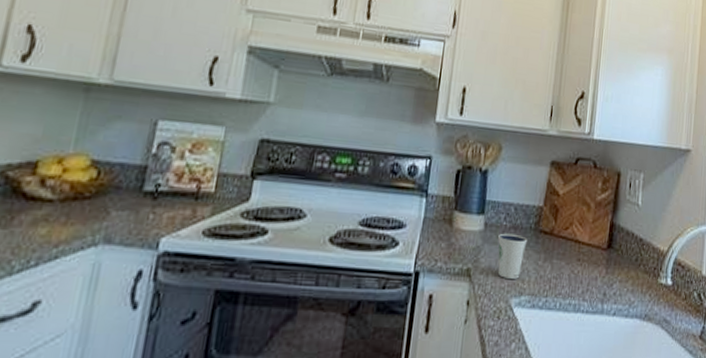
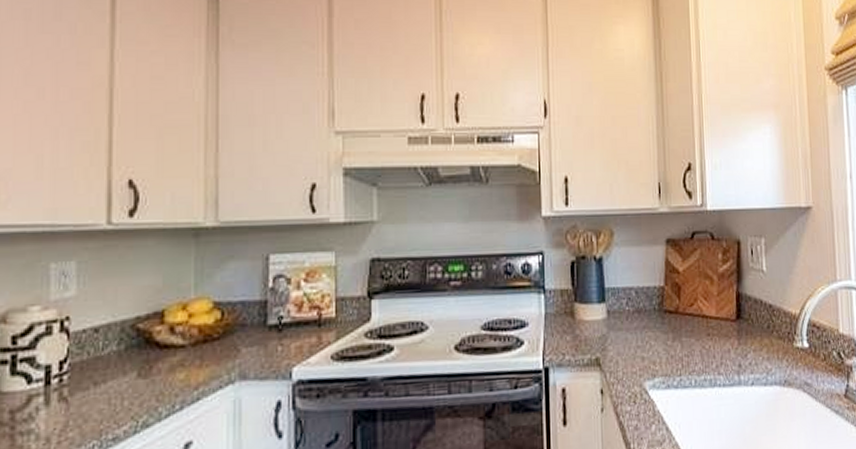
dixie cup: present [497,233,528,279] -> none [622,317,653,363]

